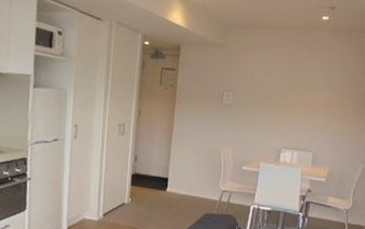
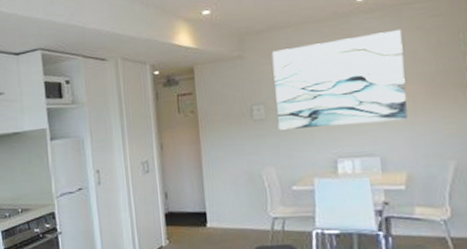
wall art: none [241,46,348,126] -> present [271,29,408,130]

